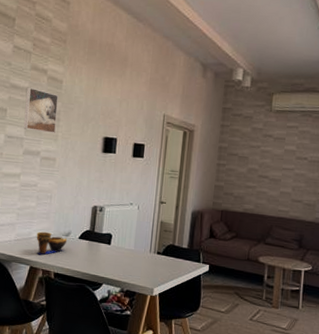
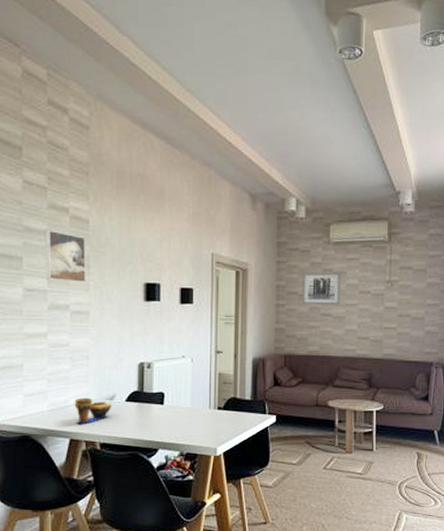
wall art: none [241,136,281,169] -> present [302,272,342,305]

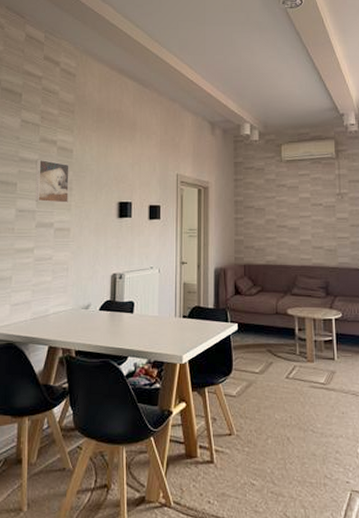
decorative bowl: present [74,398,112,425] -> none [54,307,87,333]
wall art: present [302,272,342,305] -> none [258,187,295,217]

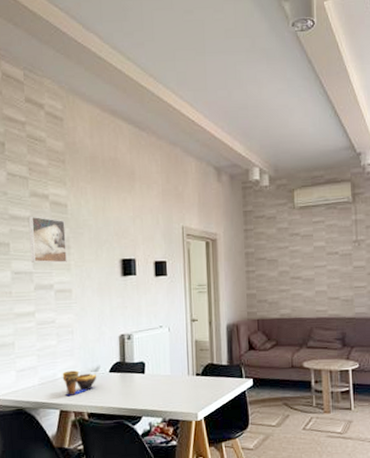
decorative bowl: none [54,307,87,333] -> present [62,370,97,397]

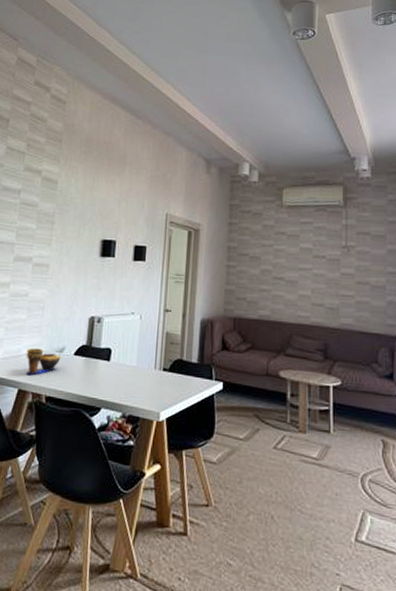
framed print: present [28,216,67,263] -> none [14,189,53,237]

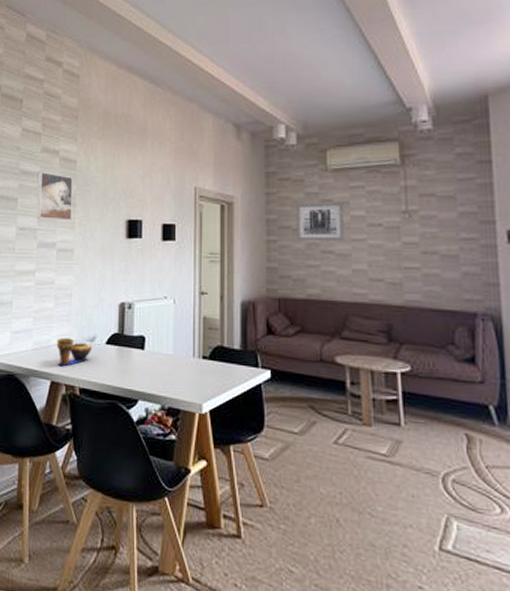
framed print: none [14,189,53,237] -> present [36,171,73,220]
wall art: none [253,234,295,269] -> present [296,203,345,241]

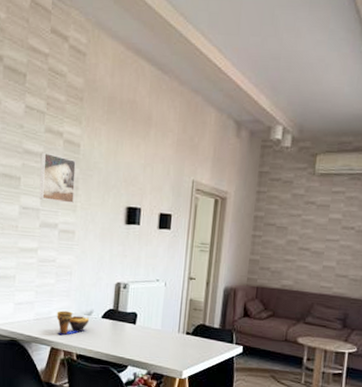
wall art: present [296,203,345,241] -> none [279,204,325,240]

